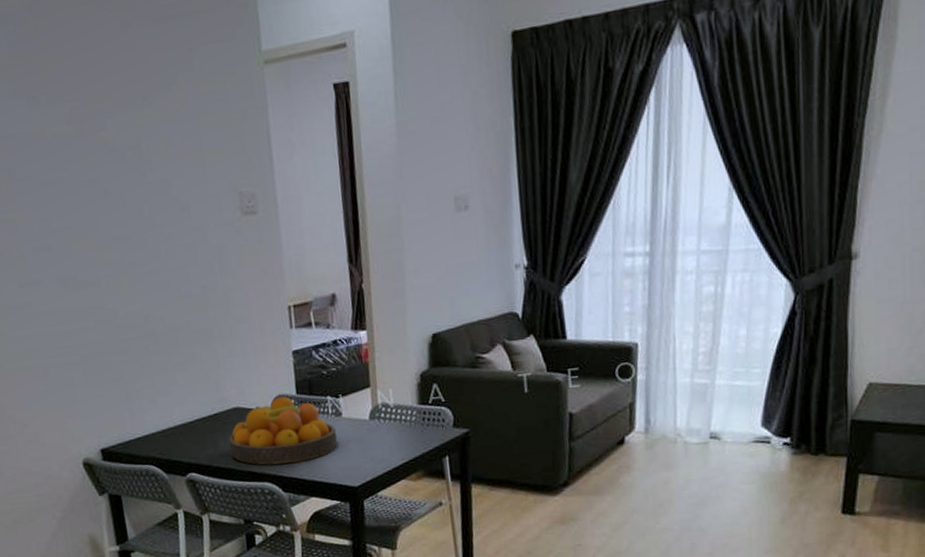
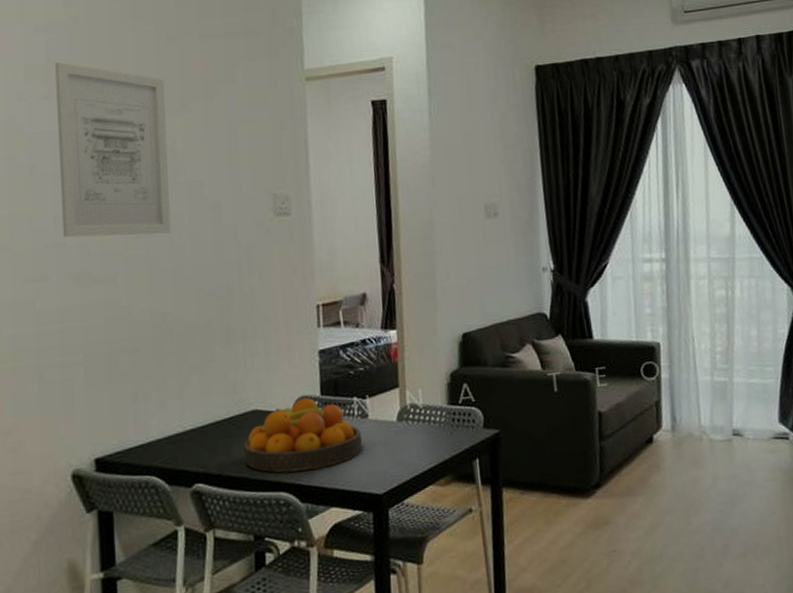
wall art: none [17,56,146,242] -> present [55,61,171,238]

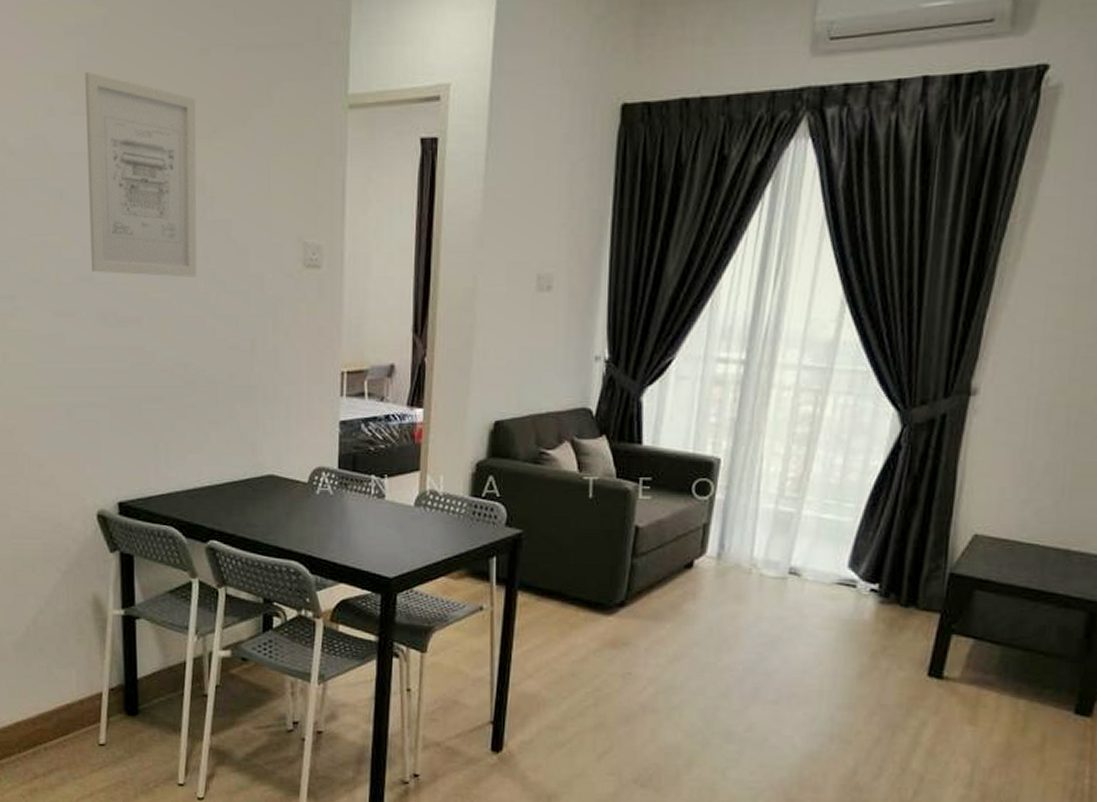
fruit bowl: present [243,398,363,473] -> none [258,470,377,543]

